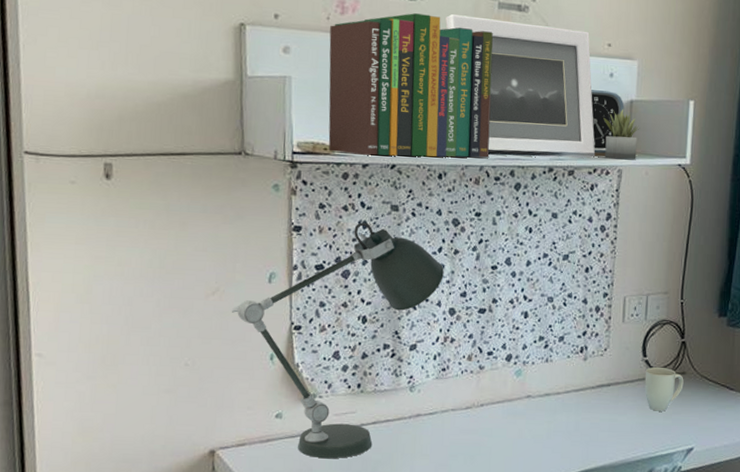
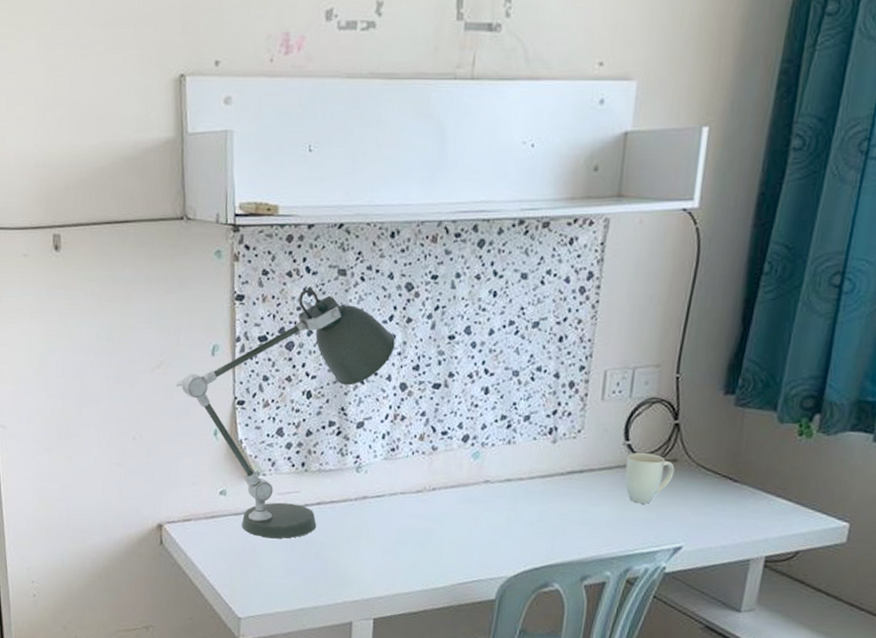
books: present [328,13,493,158] -> none [272,46,457,215]
picture frame: present [445,14,596,158] -> none [402,43,577,209]
alarm clock: present [590,85,624,157] -> none [574,116,617,204]
succulent plant: present [603,108,640,160] -> none [588,142,635,206]

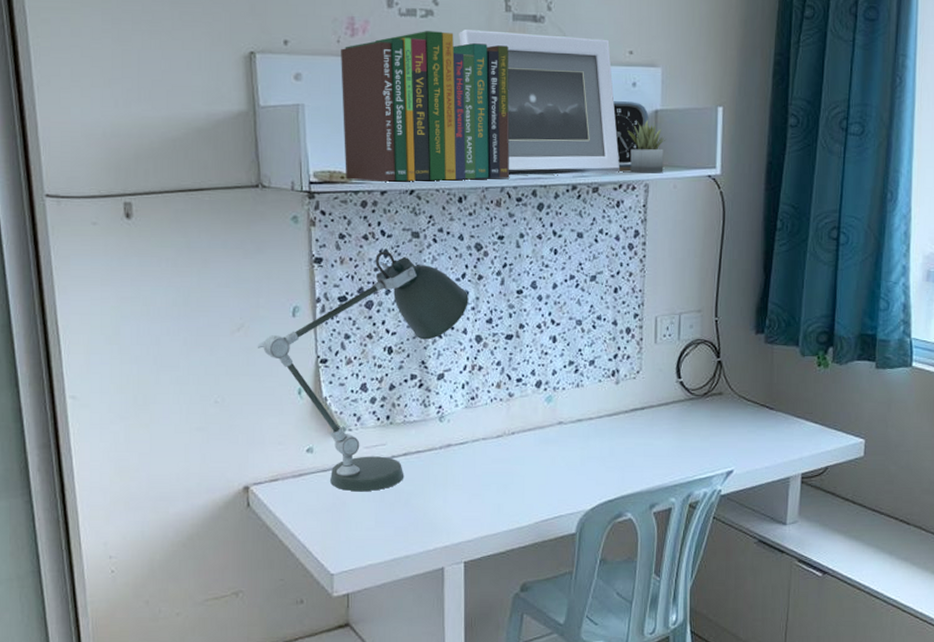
books: none [272,46,457,215] -> present [341,31,510,182]
picture frame: none [402,43,577,209] -> present [459,30,621,176]
alarm clock: none [574,116,617,204] -> present [612,96,649,172]
succulent plant: none [588,142,635,206] -> present [627,119,666,173]
mug: present [624,453,675,504] -> none [680,389,721,434]

